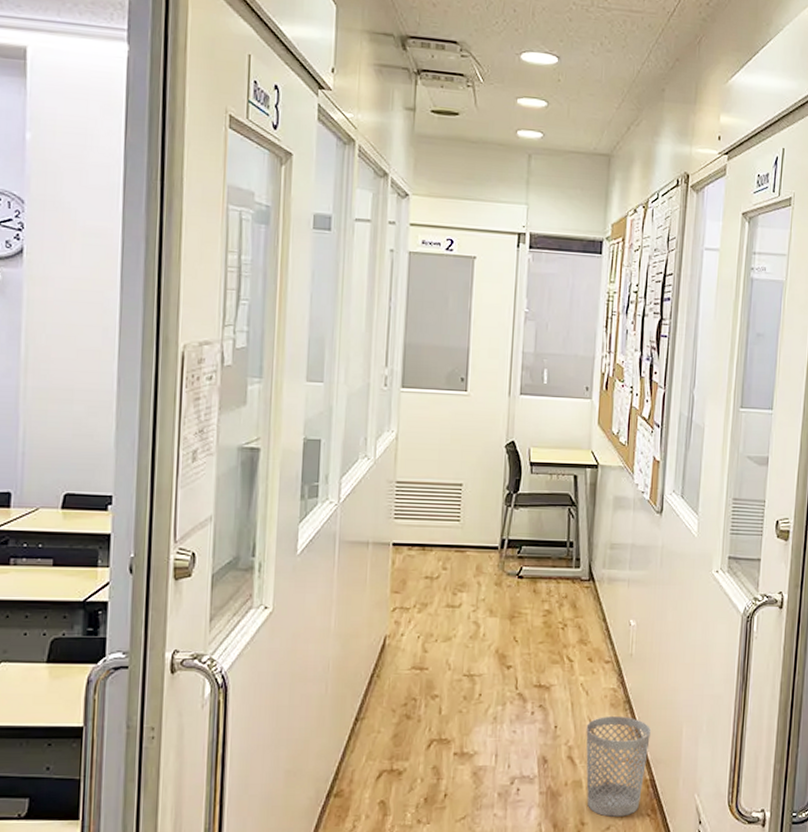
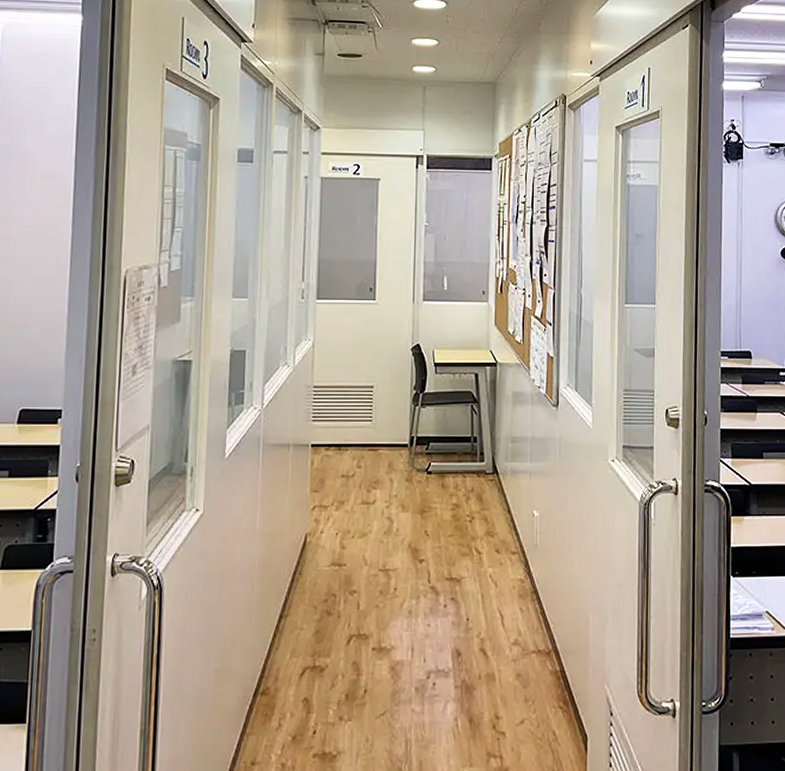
wastebasket: present [586,716,651,817] -> none [497,607,558,710]

